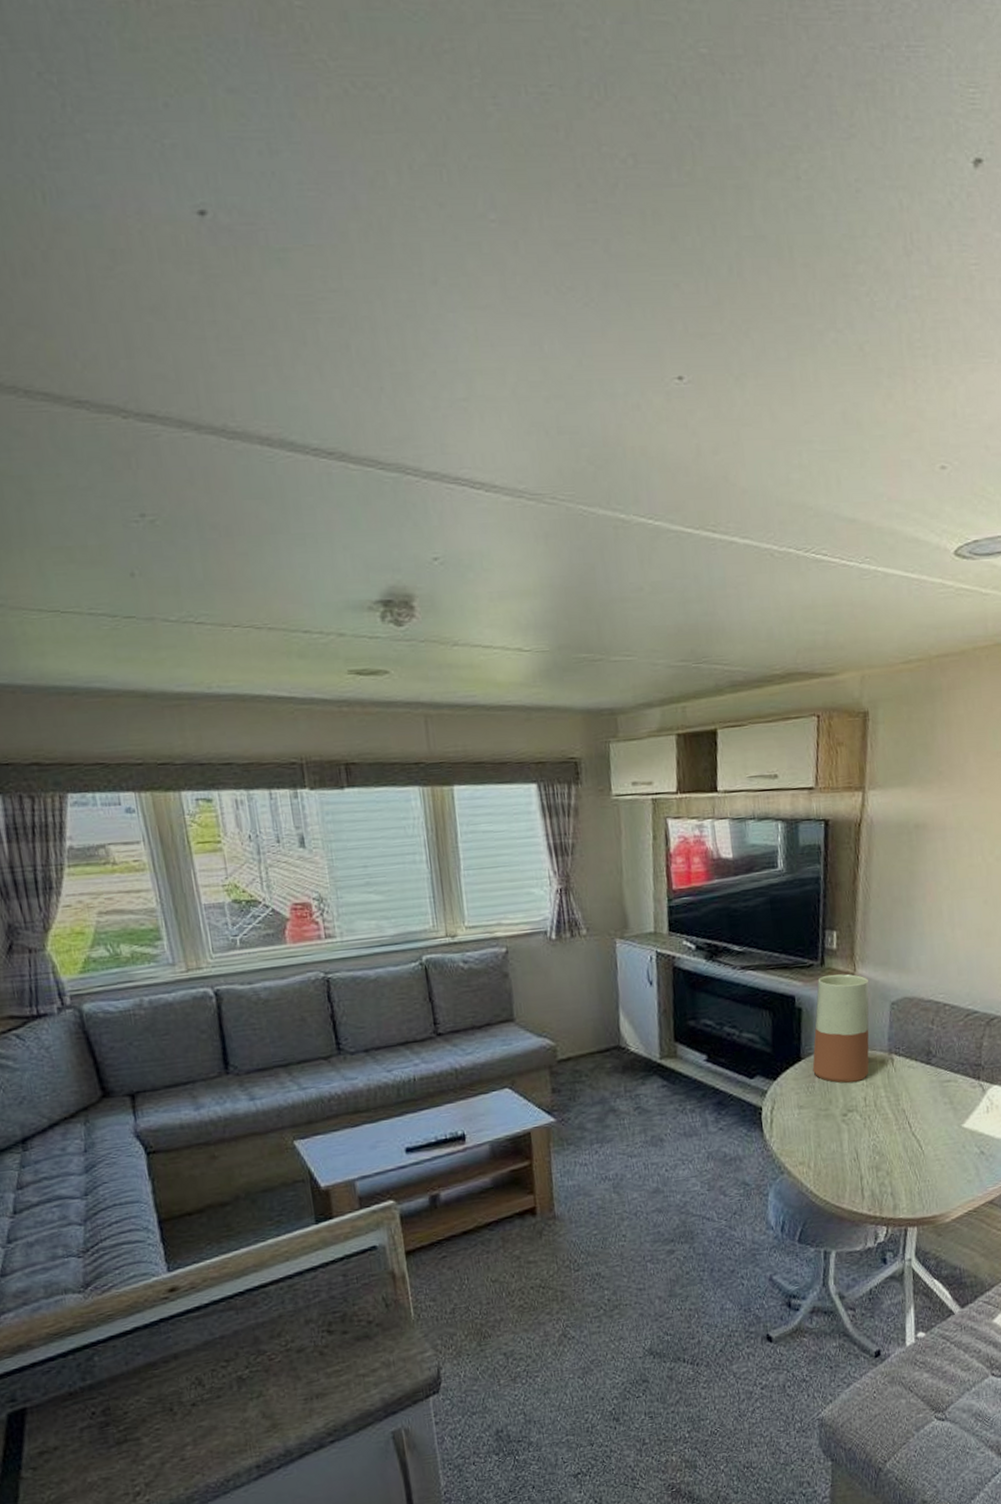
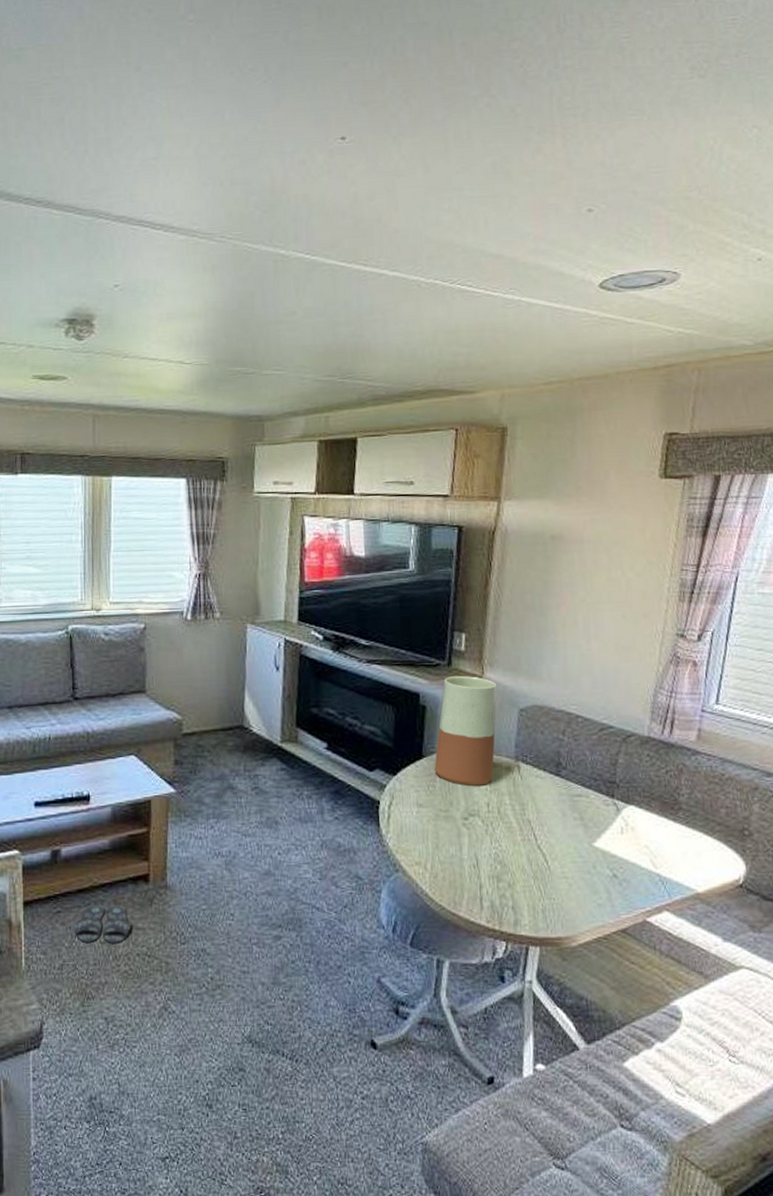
slippers: none [462,1241,523,1284] -> present [74,905,132,945]

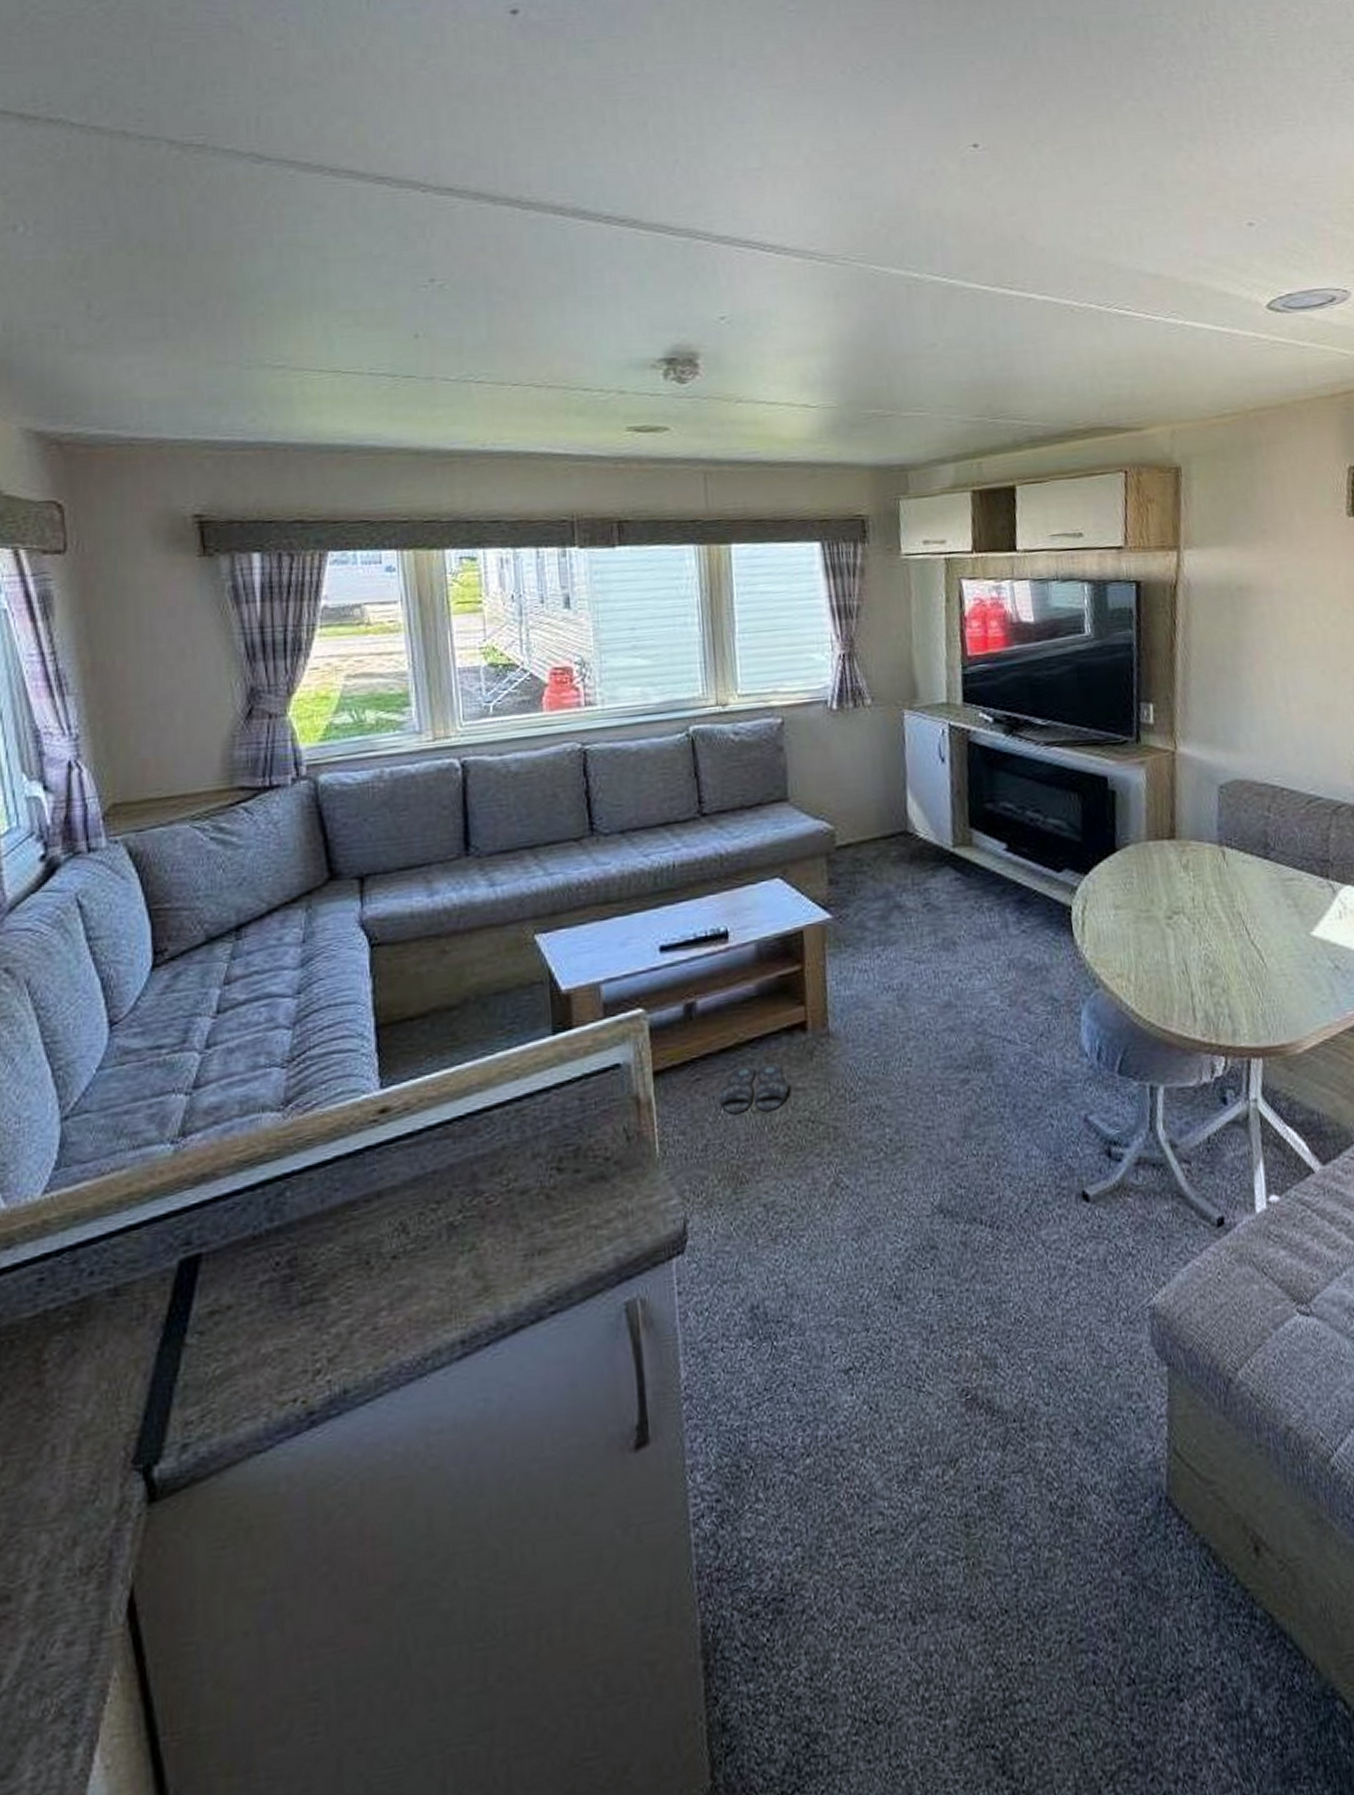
vase: present [434,675,498,786] -> none [1129,752,1197,880]

